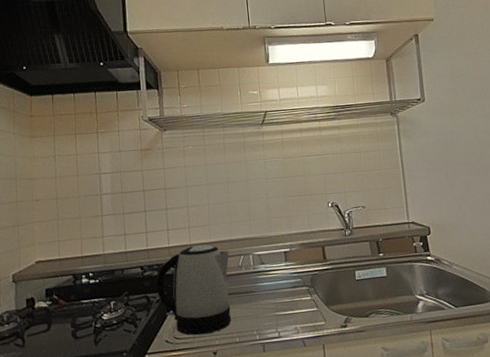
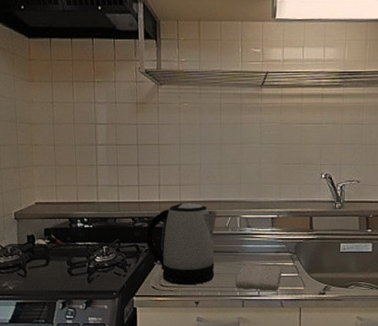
washcloth: none [254,301,301,332] -> present [235,264,283,291]

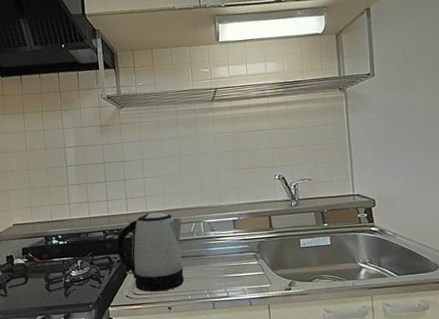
washcloth: present [235,264,283,291] -> none [205,265,248,291]

